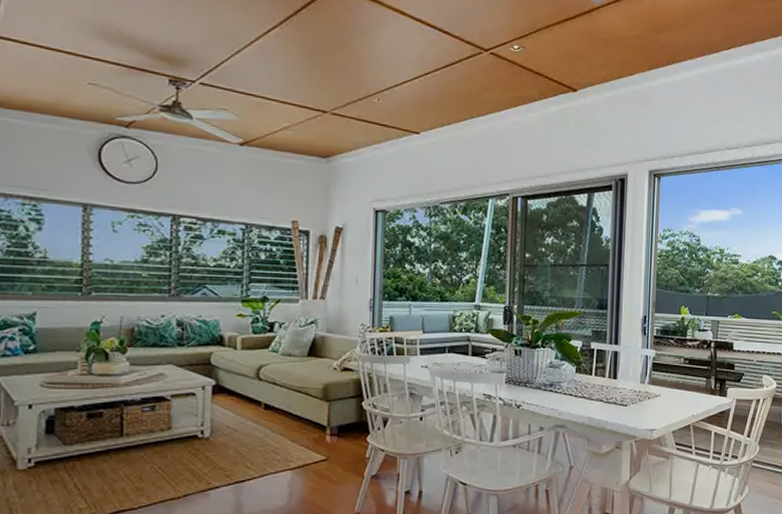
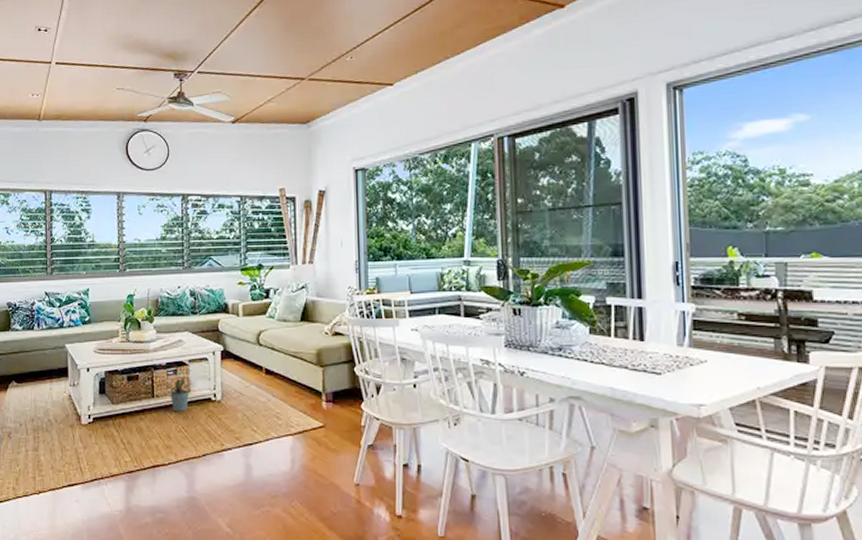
potted plant: none [139,413,174,451] -> present [165,376,192,412]

